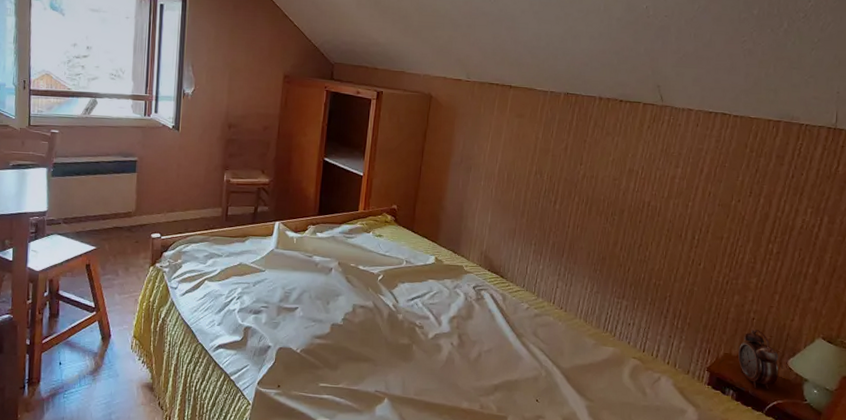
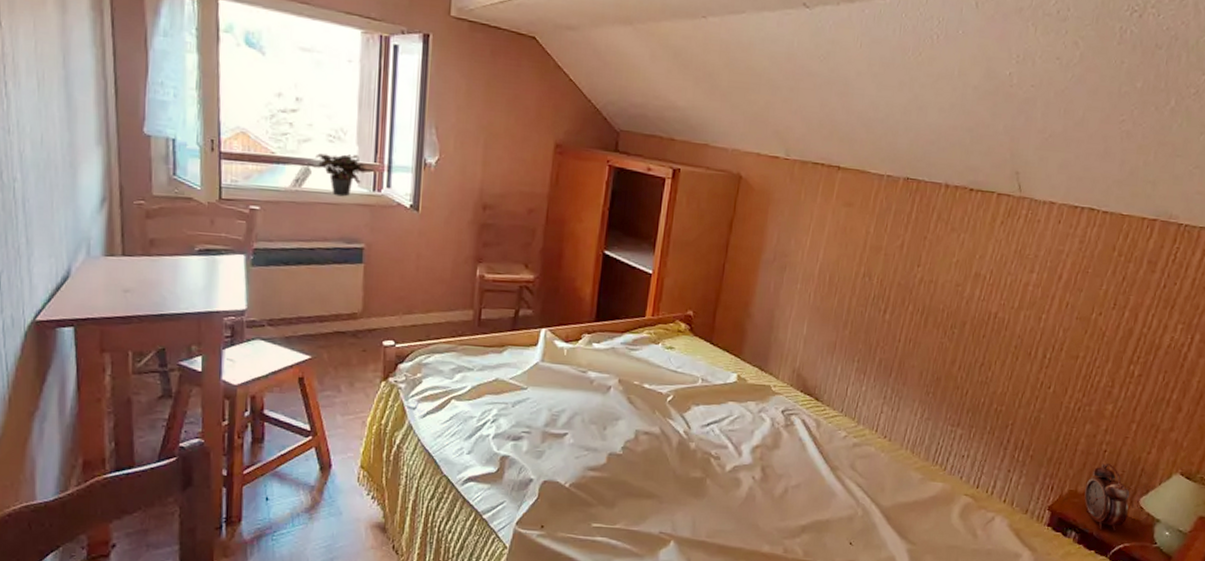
potted plant: none [95,88,146,121] -> present [307,153,375,197]

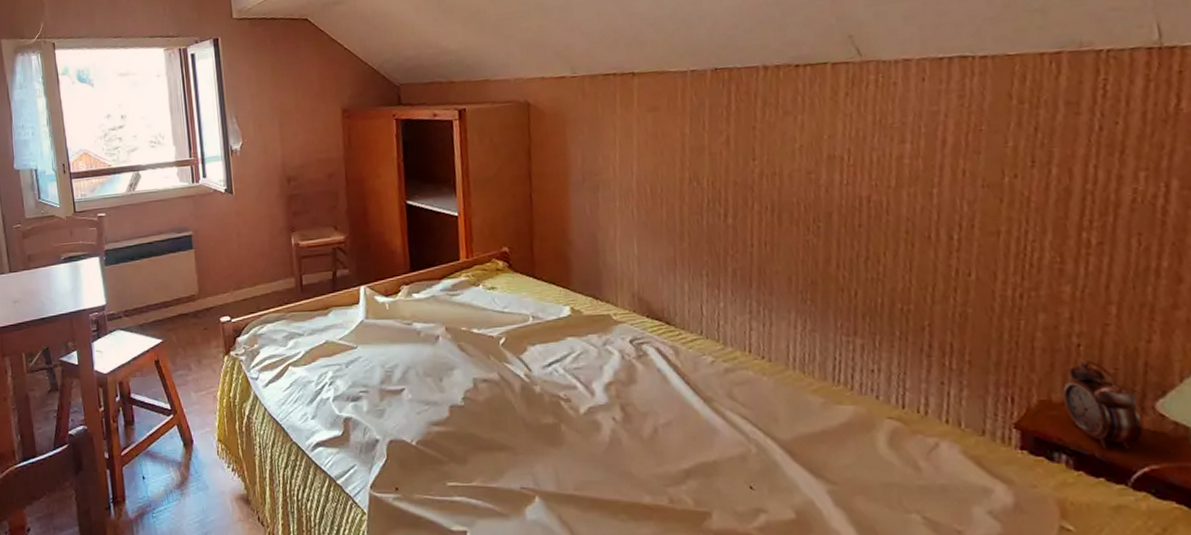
potted plant: present [307,153,375,197] -> none [137,154,192,193]

